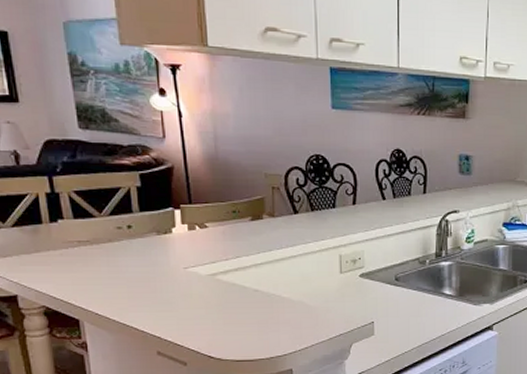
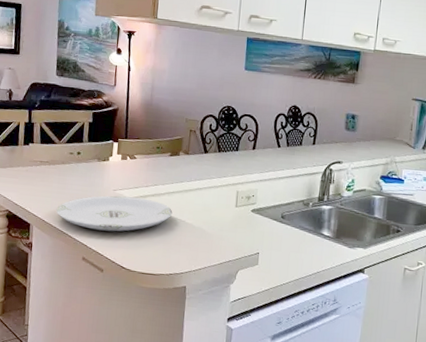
plate: none [111,274,264,318] -> present [56,195,173,232]

